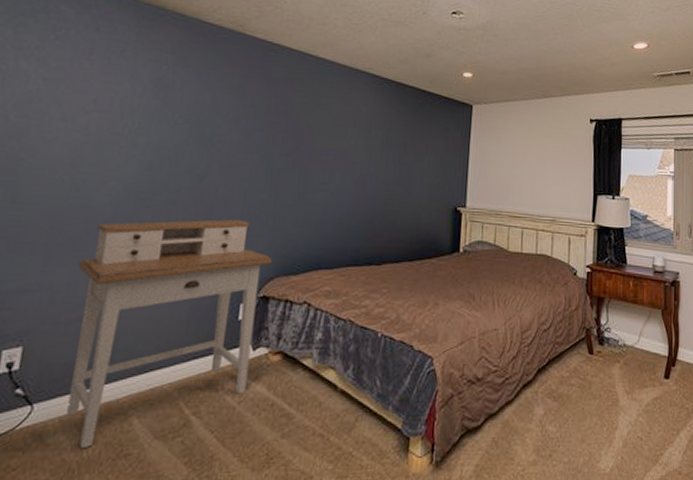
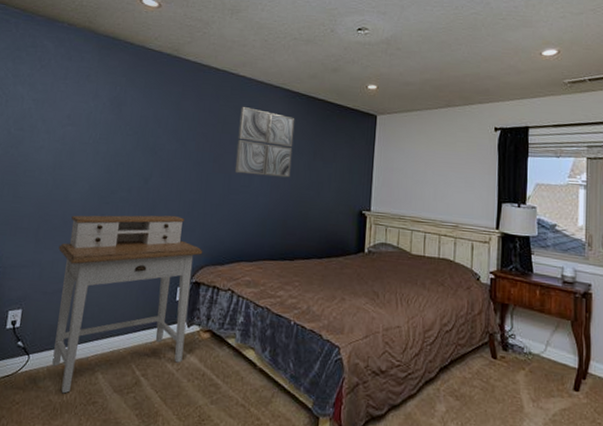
wall art: none [312,92,384,173] -> present [234,106,295,178]

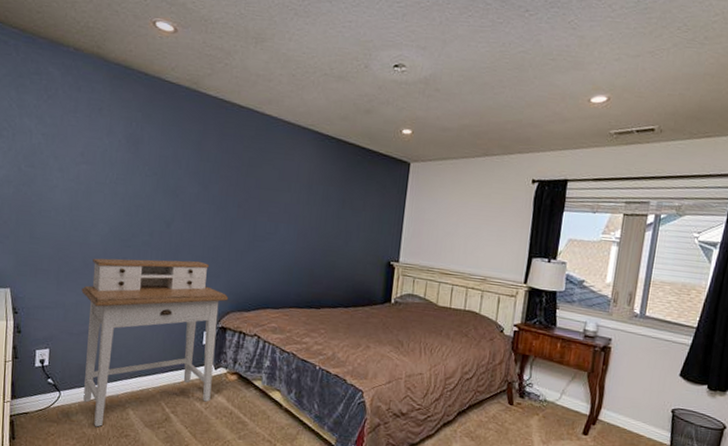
wall art: present [234,106,295,178] -> none [260,148,324,226]

